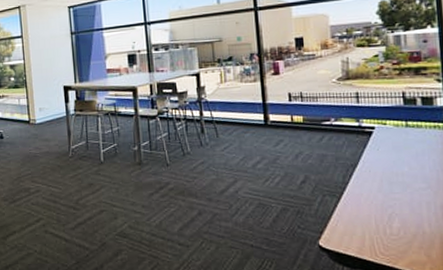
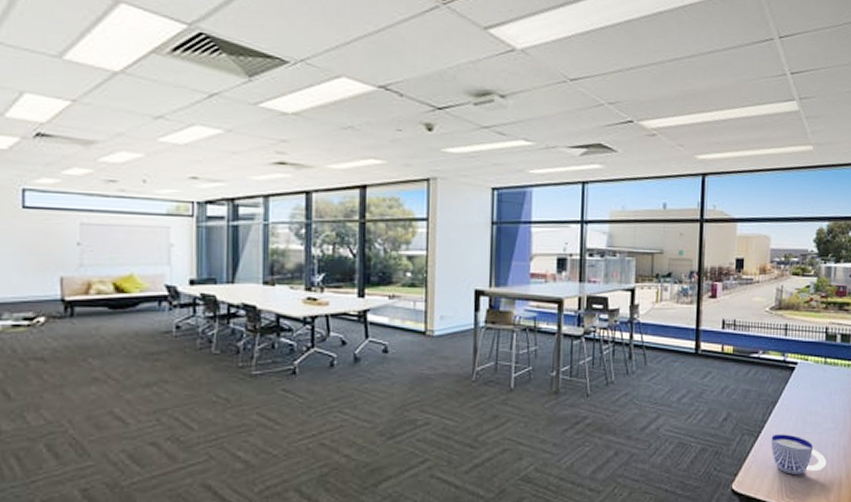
cup: none [355,194,423,234] -> present [771,434,827,476]

